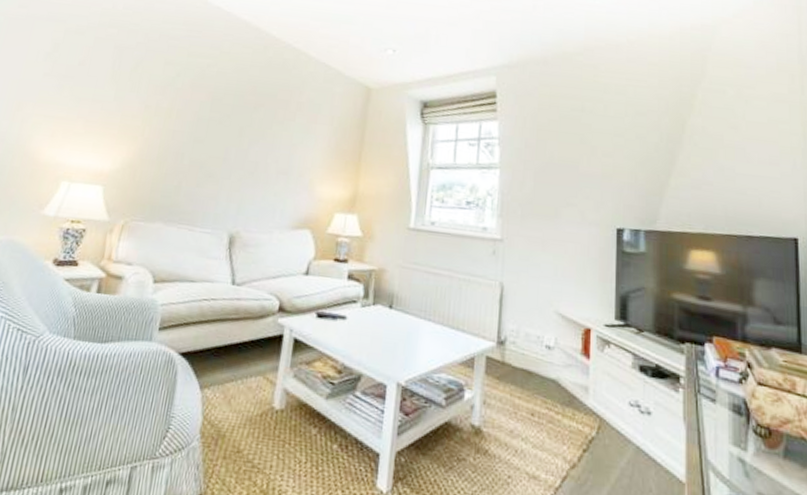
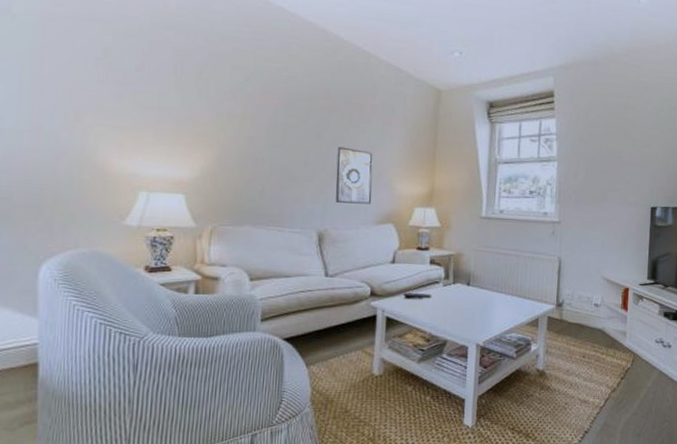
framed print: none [251,144,295,207] -> present [335,147,373,204]

